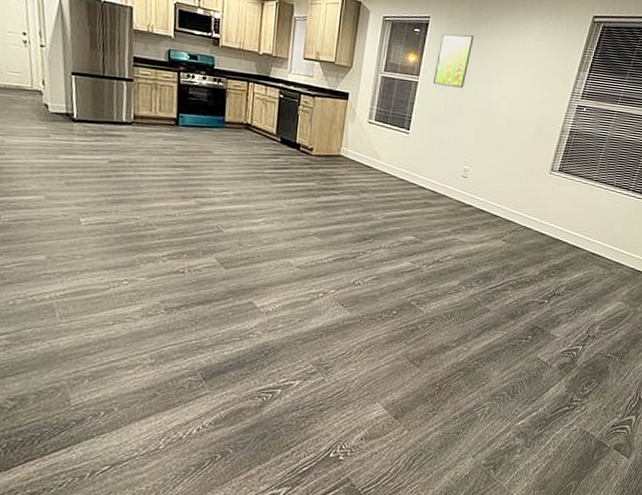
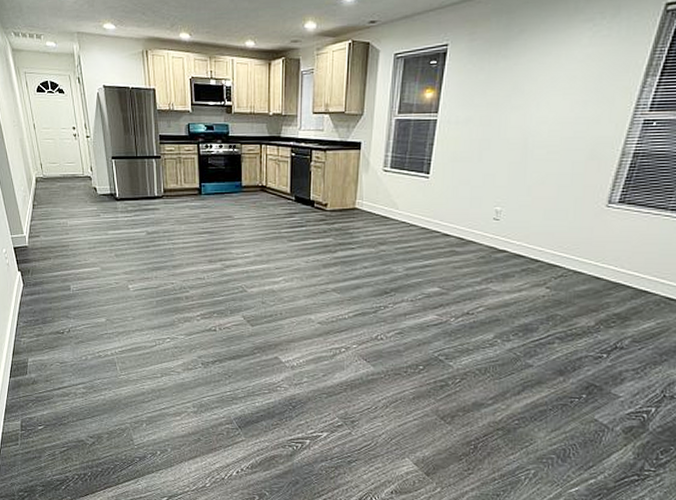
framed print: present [432,33,474,88] -> none [454,56,503,120]

